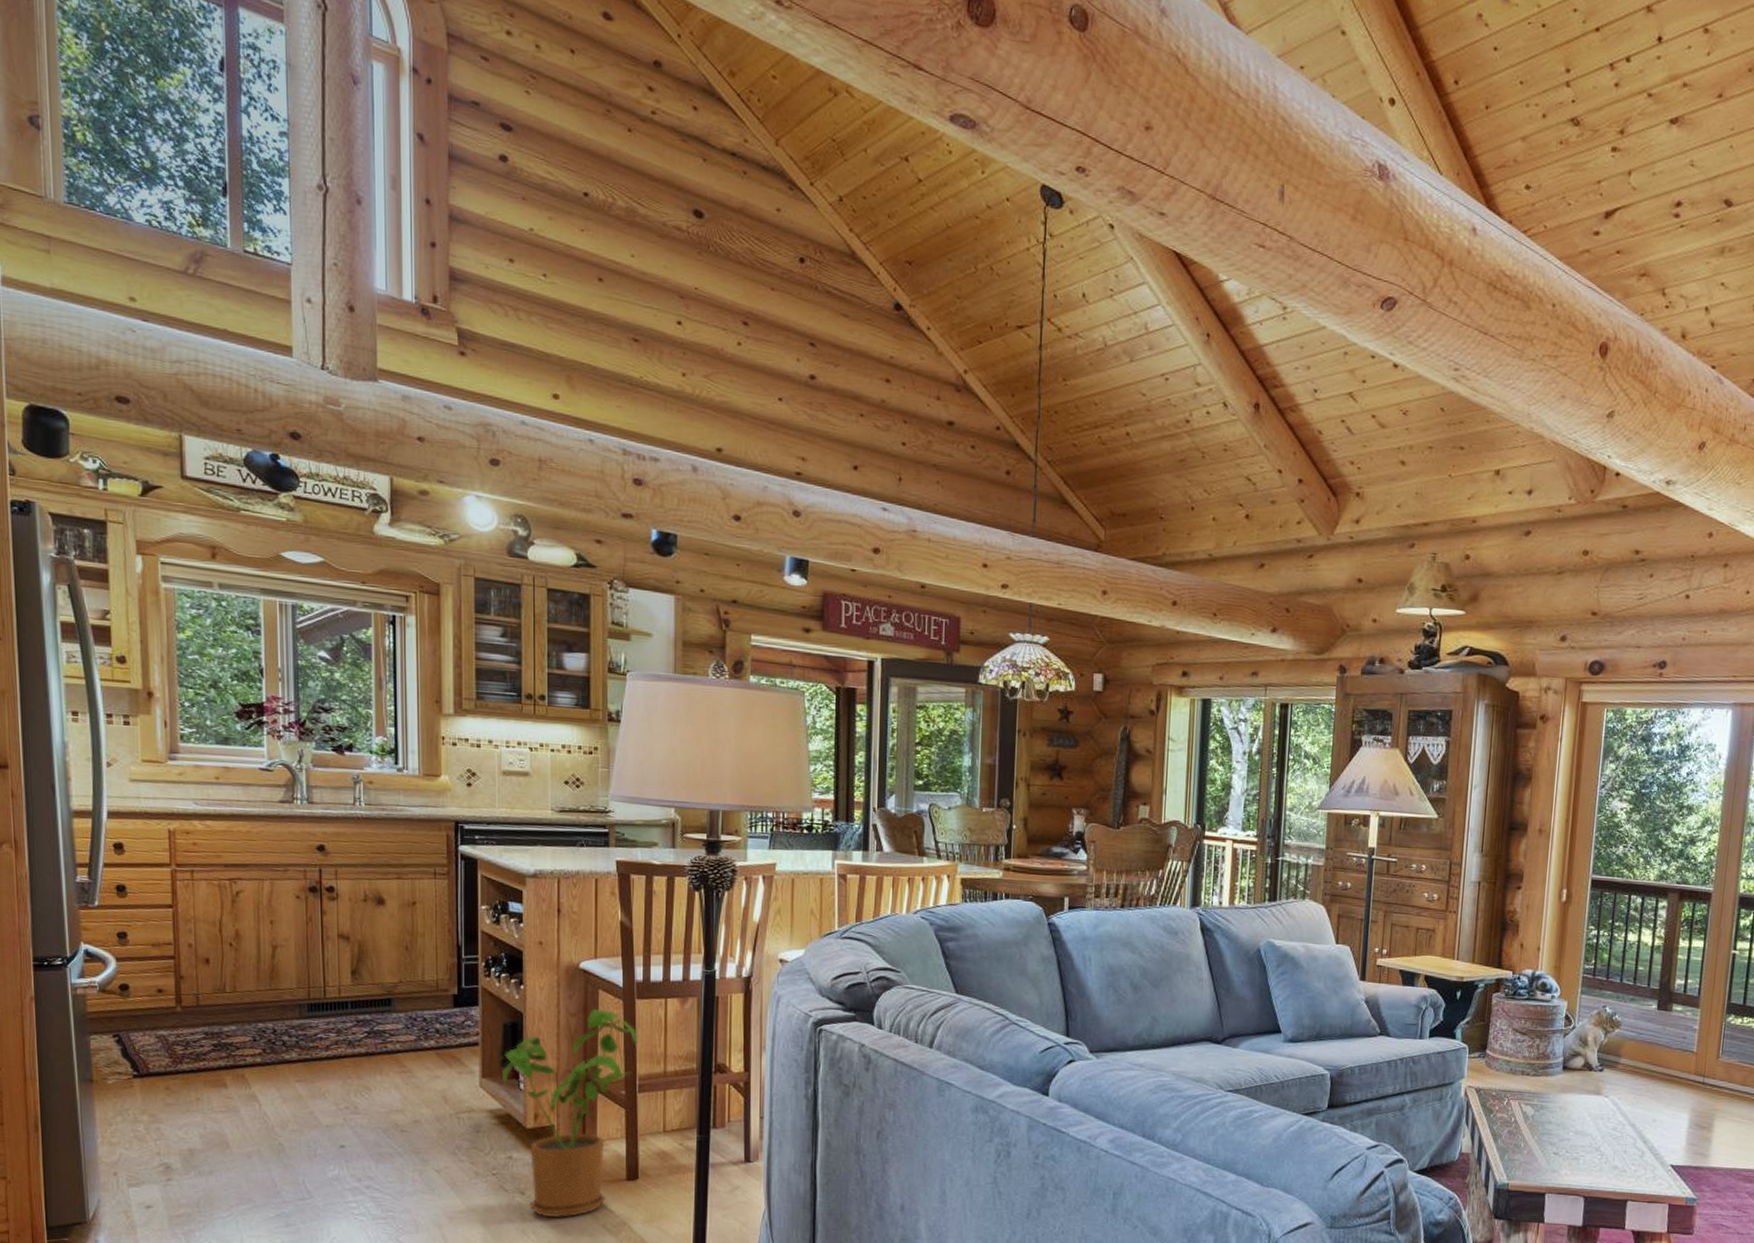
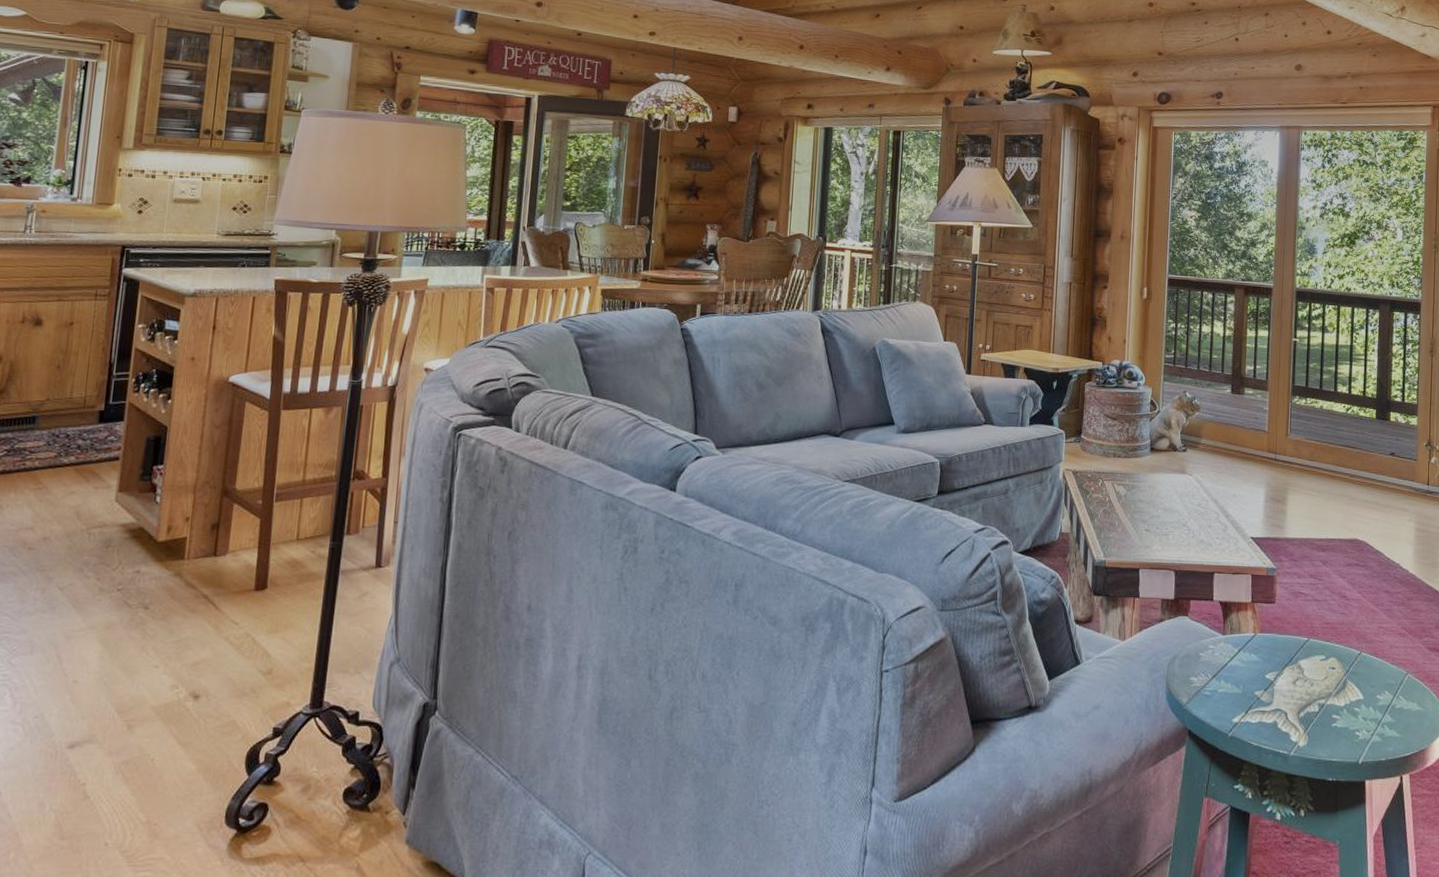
house plant: present [502,1008,638,1218] -> none [139,420,280,633]

